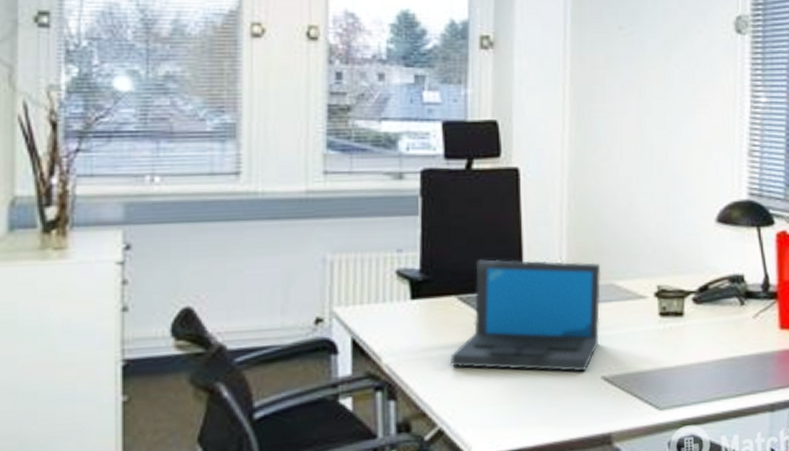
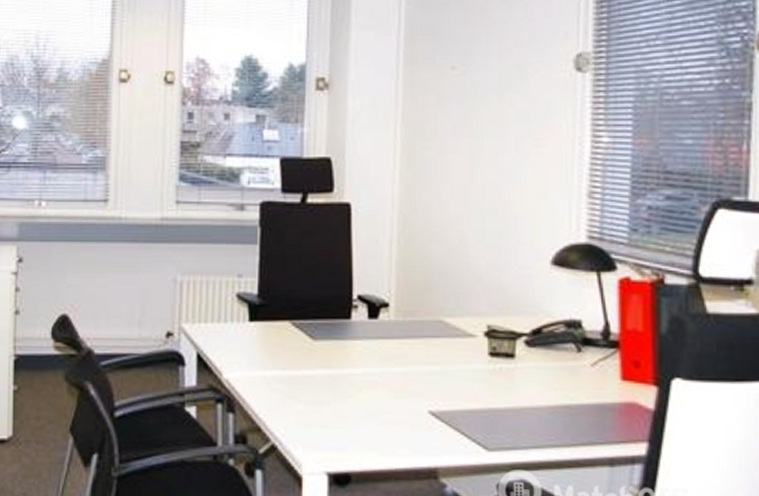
laptop: present [450,259,601,372] -> none [284,288,430,404]

